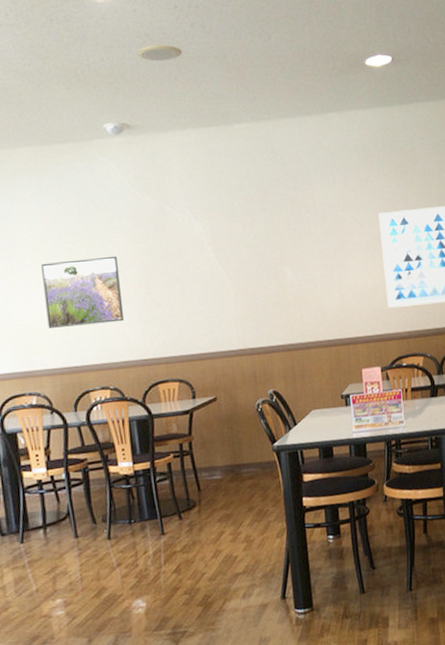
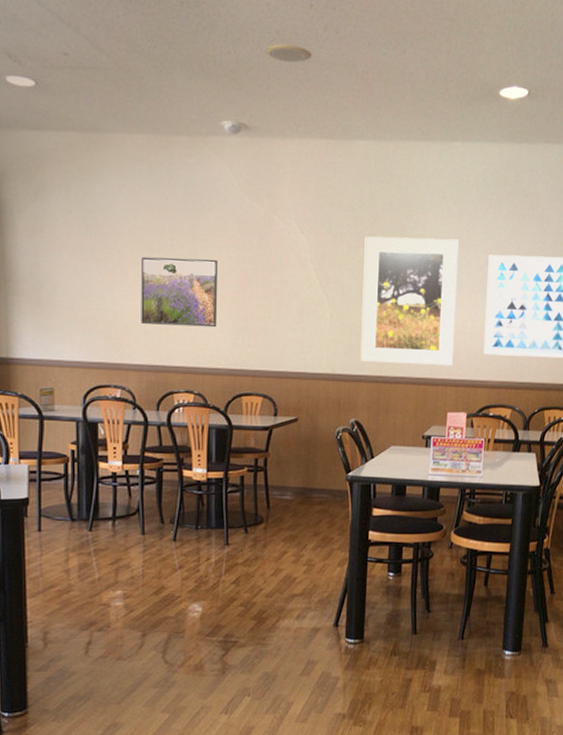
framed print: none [257,203,360,332] -> present [360,236,459,366]

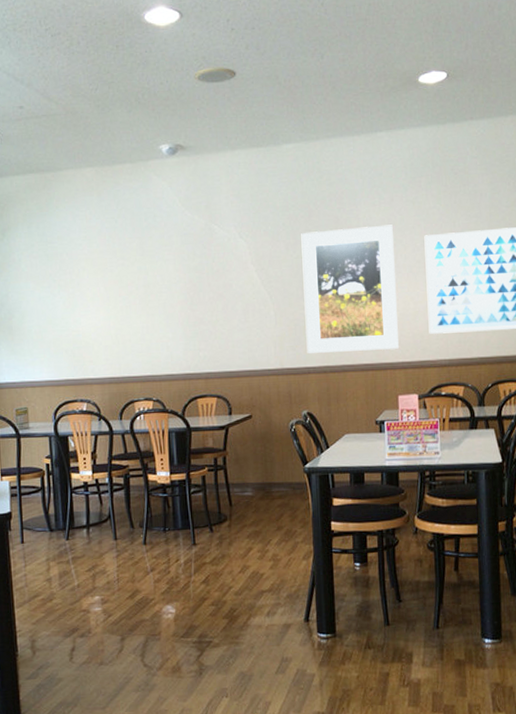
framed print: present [141,256,218,328] -> none [97,272,170,339]

